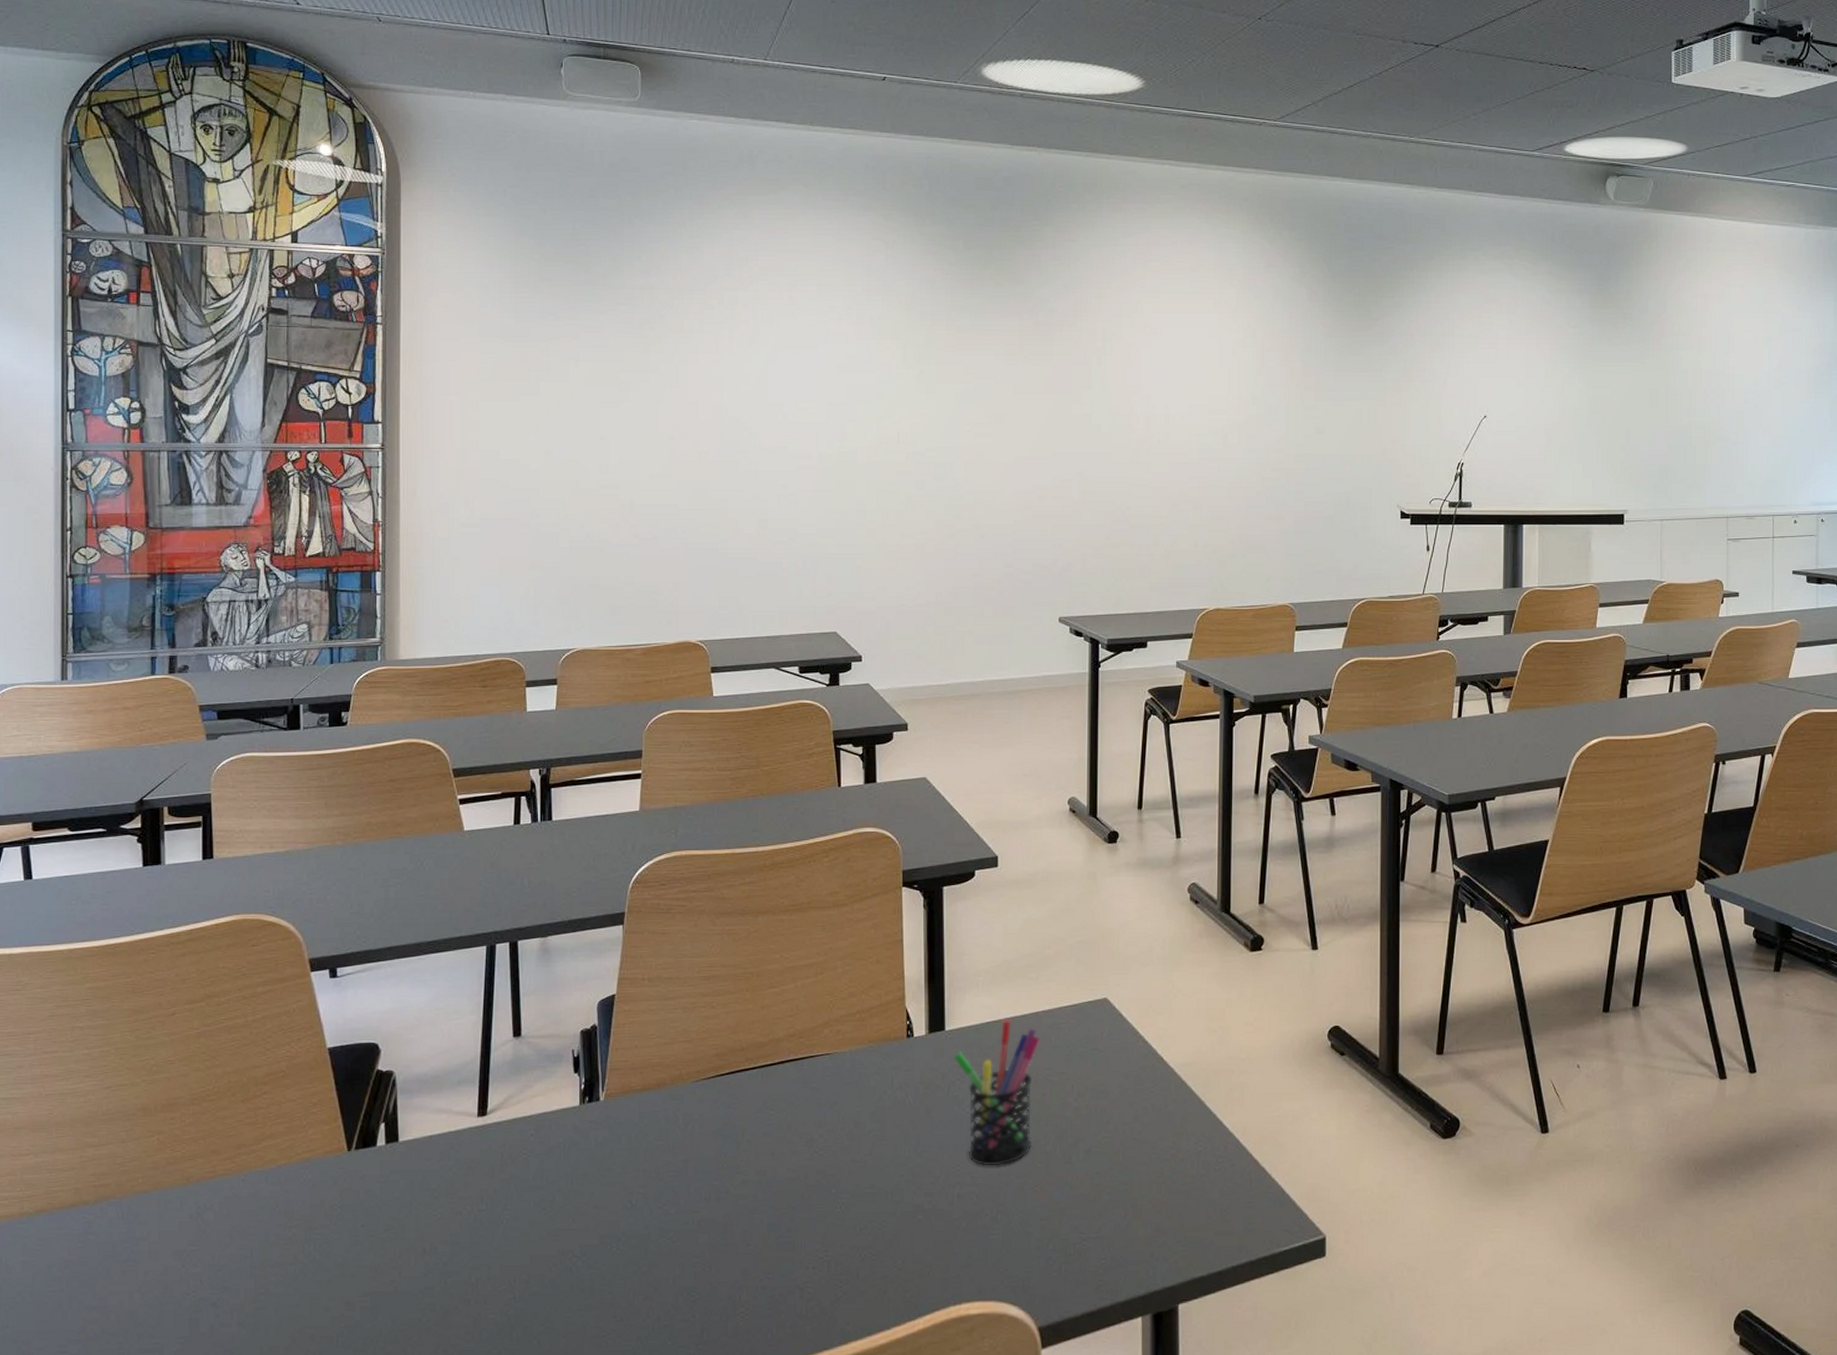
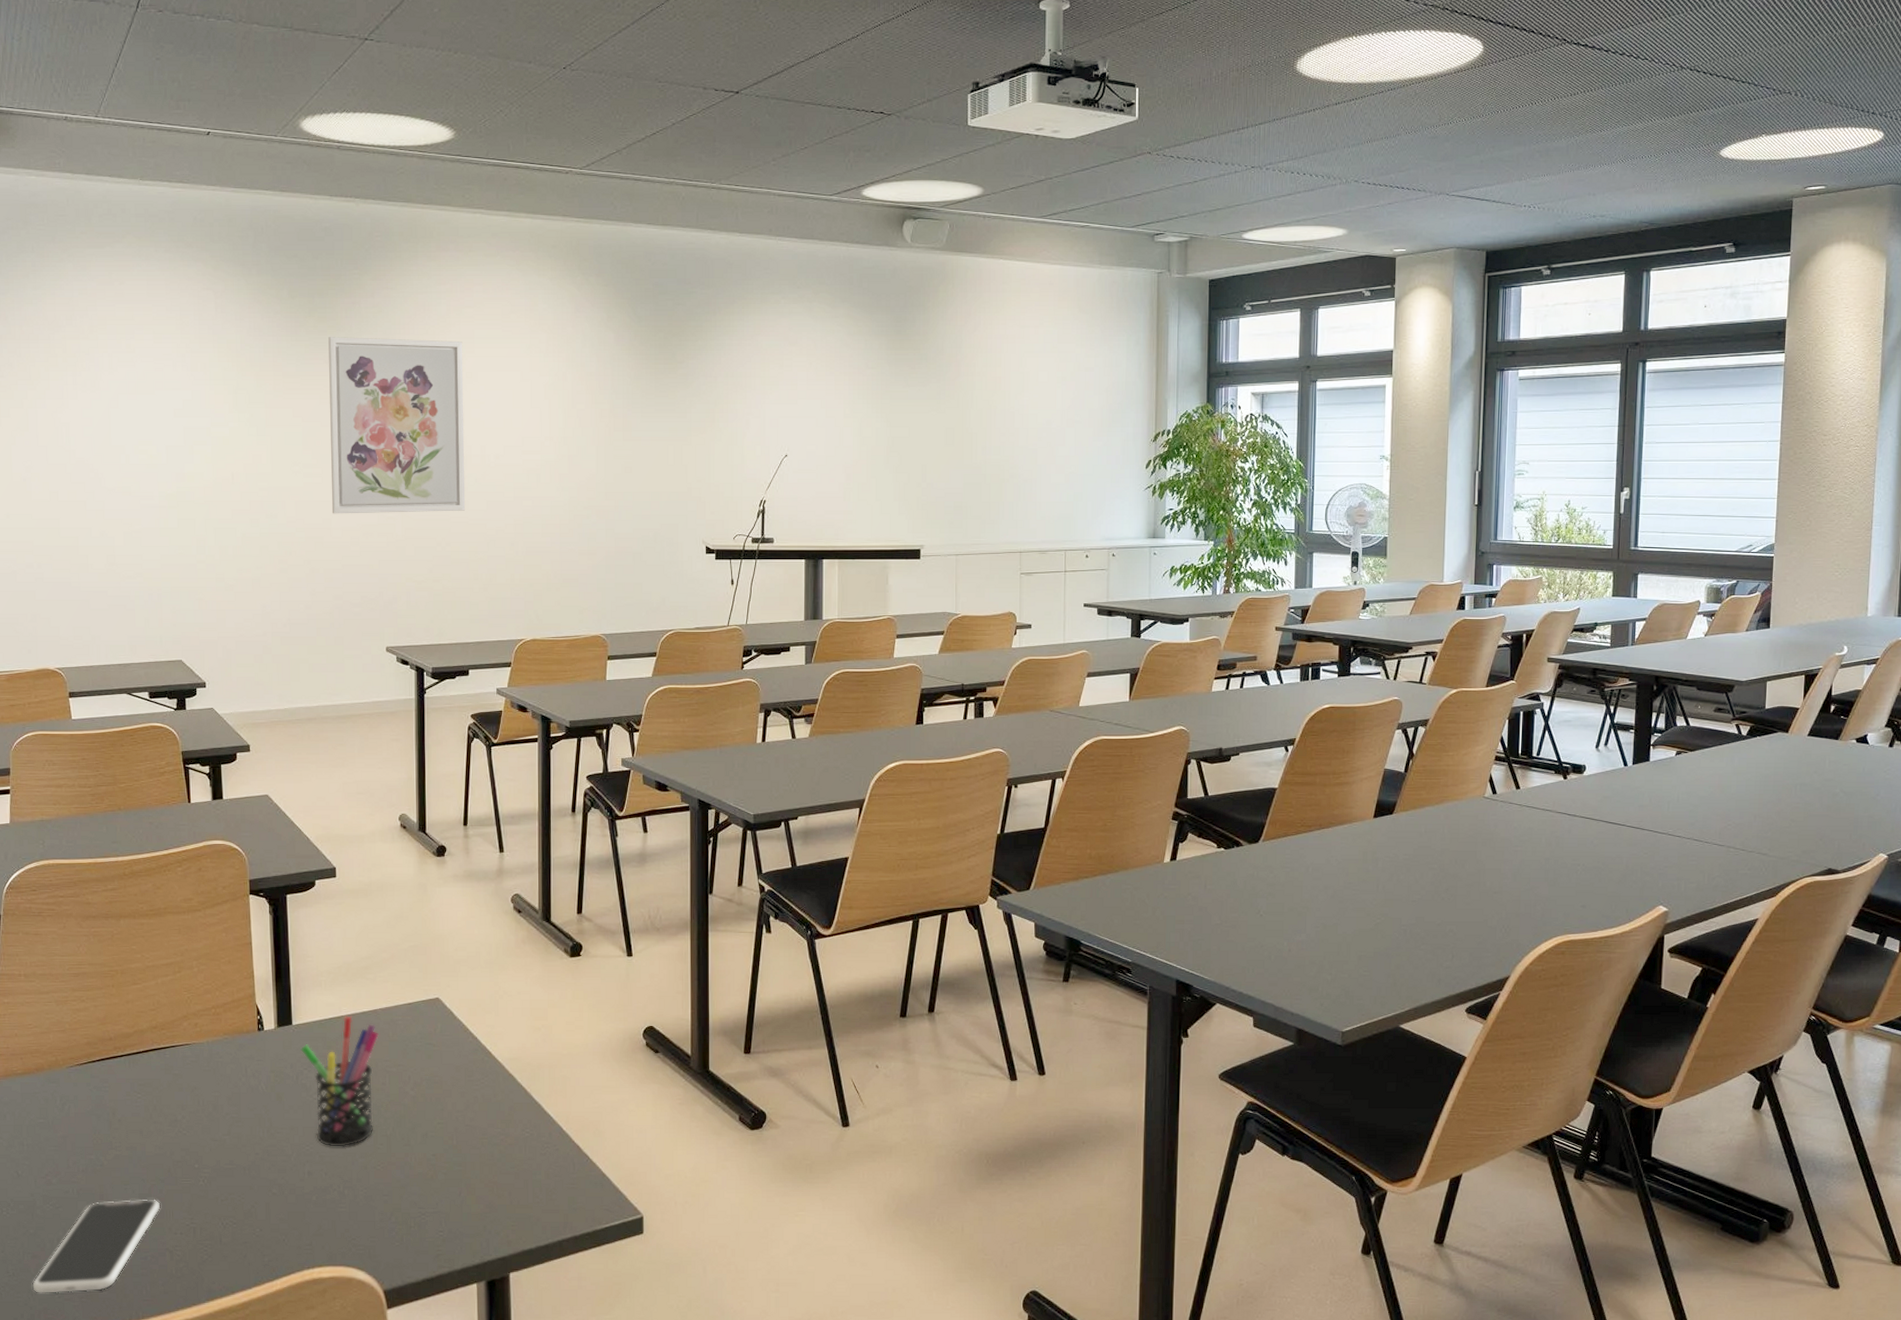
smartphone: none [642,1229,792,1340] -> present [32,1199,161,1293]
wall art: none [1004,290,1148,476] -> present [328,337,466,514]

